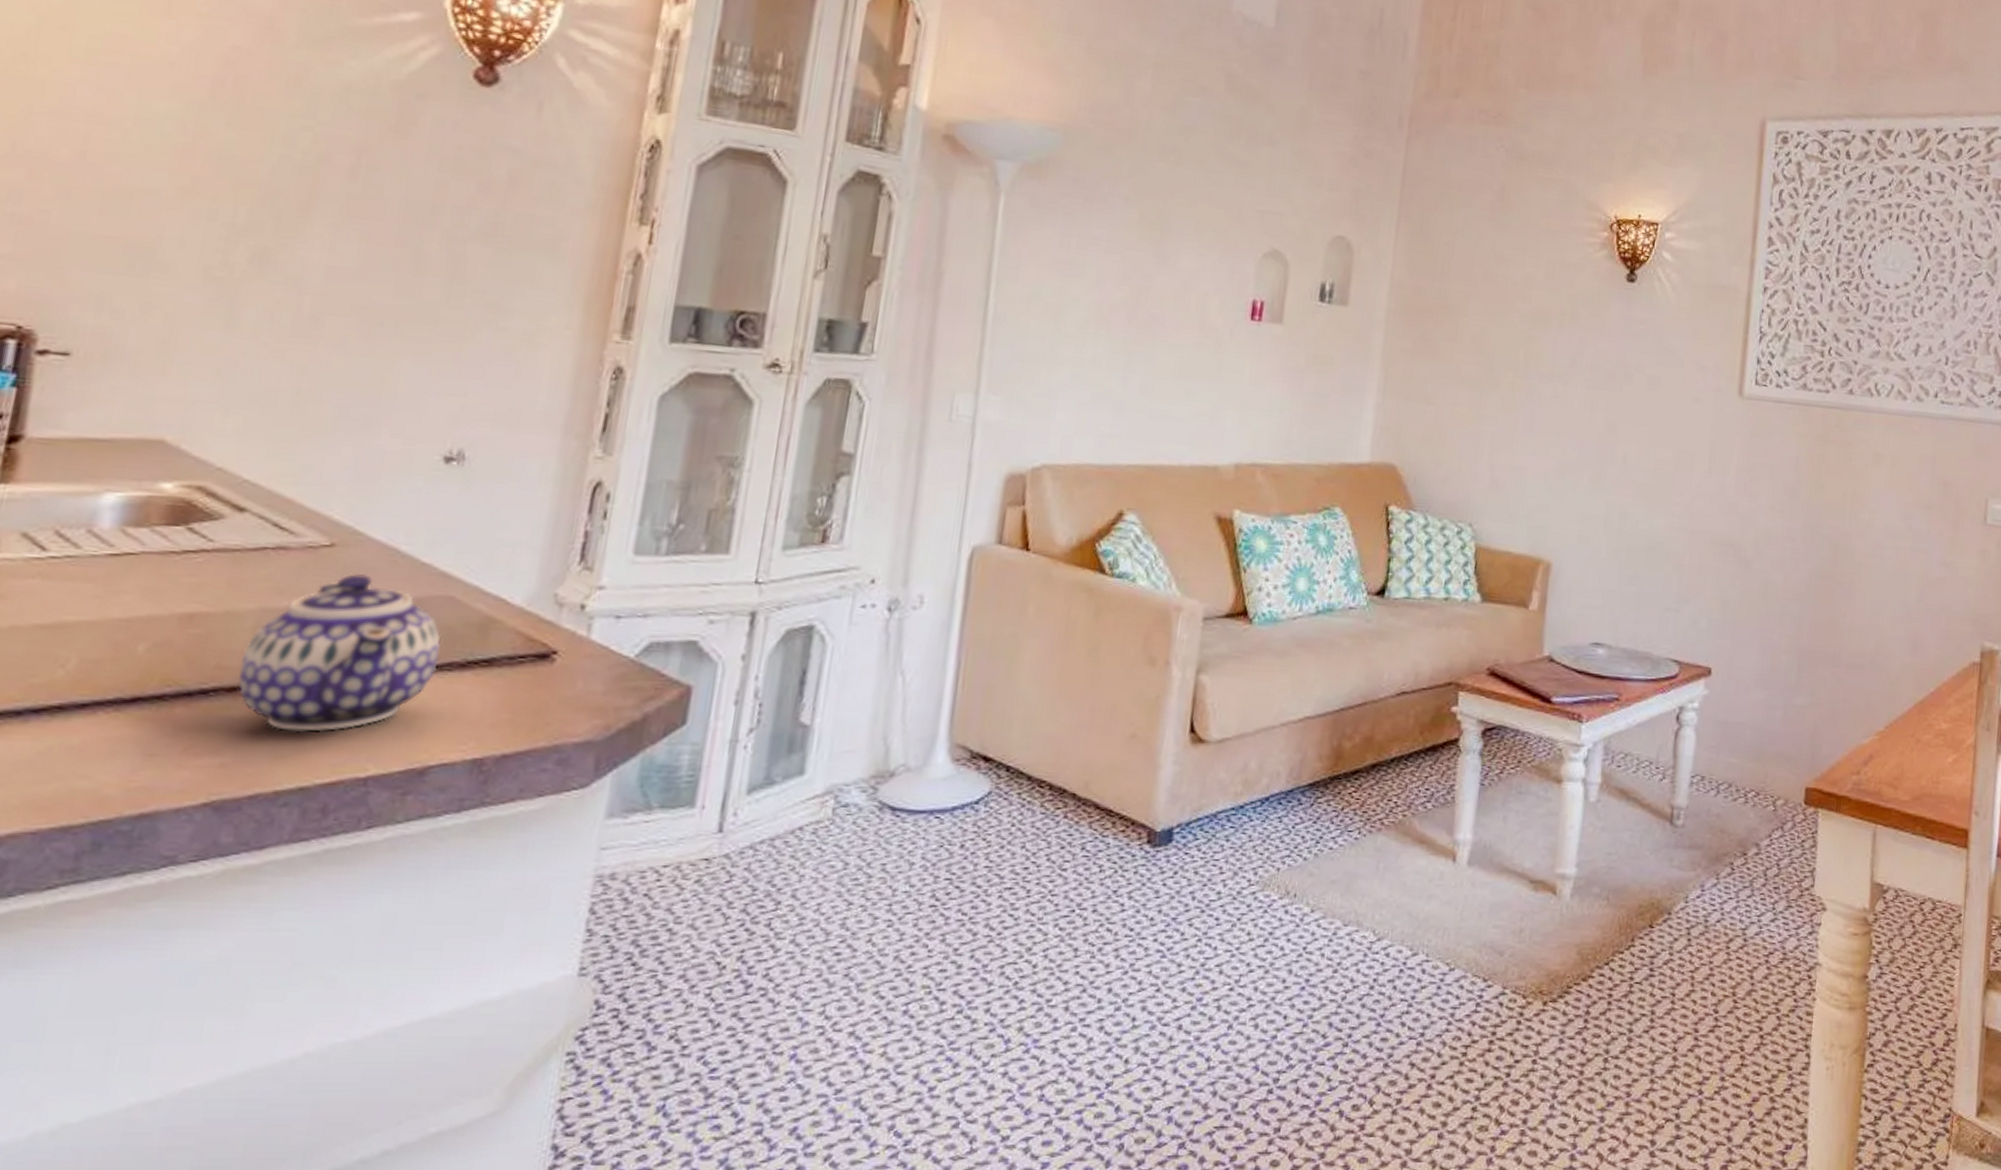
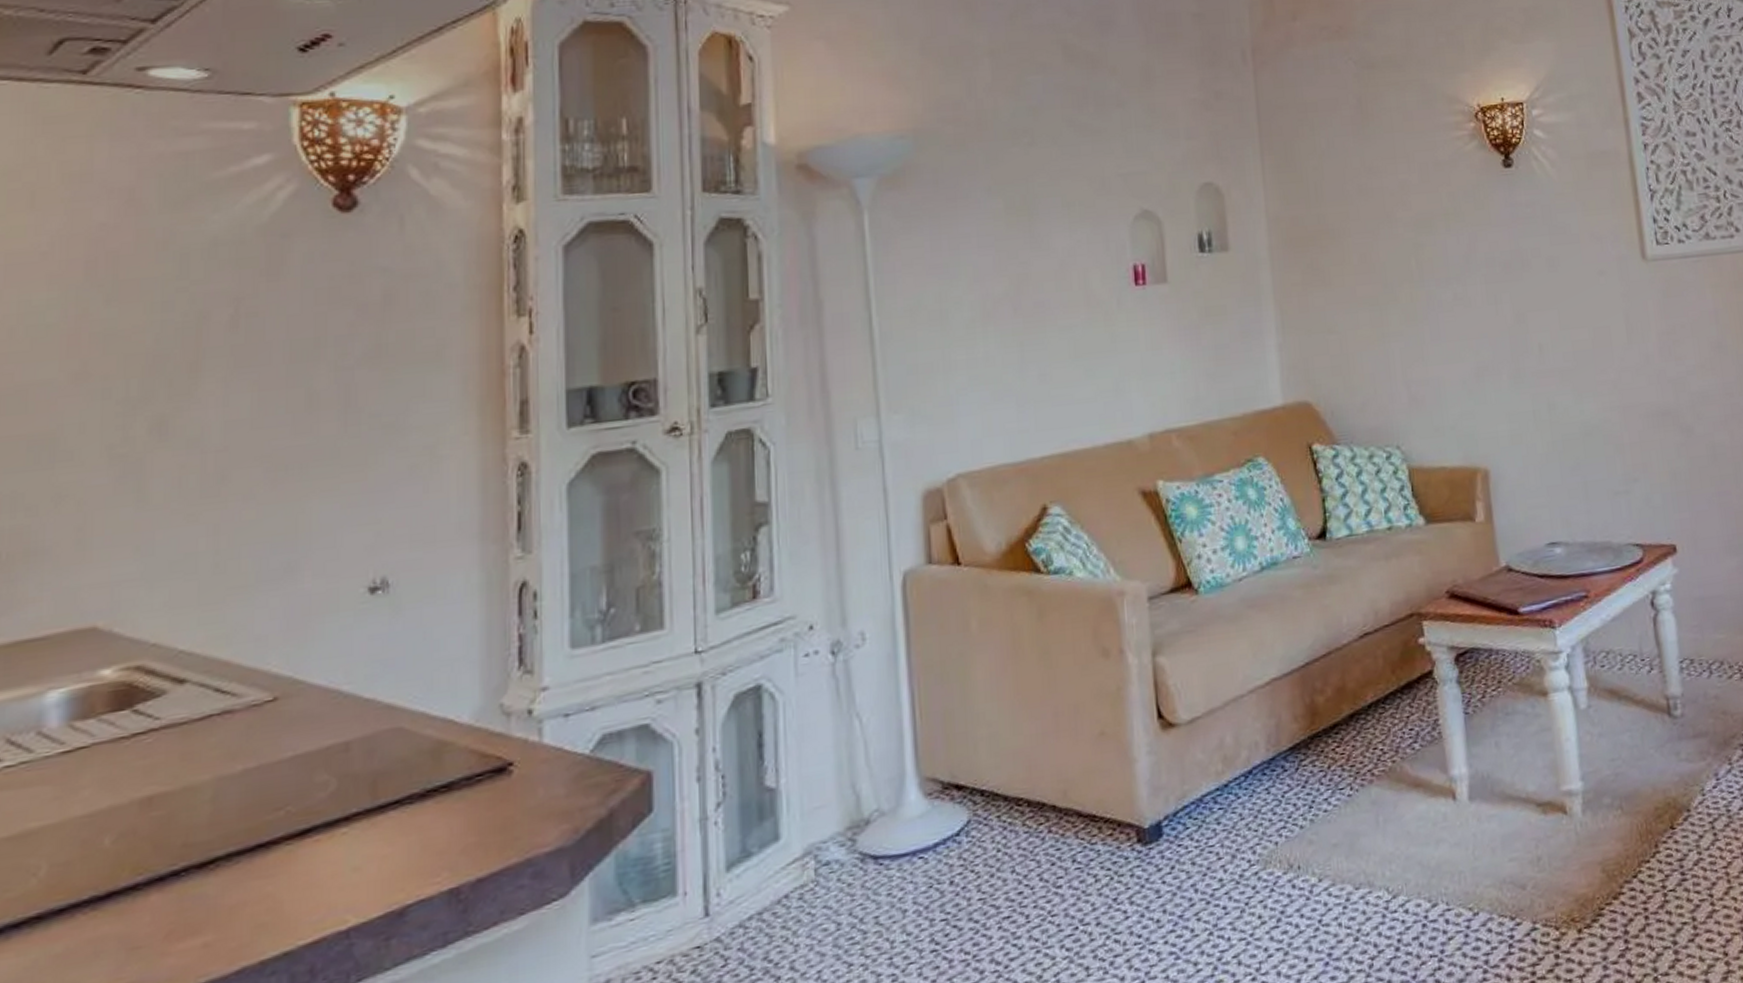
teapot: present [237,574,441,732] -> none [205,722,397,899]

